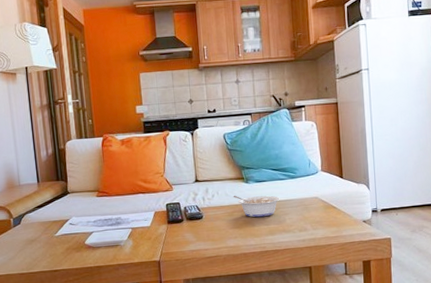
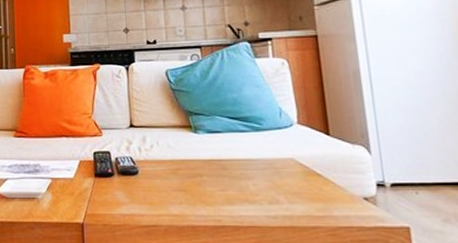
legume: present [233,195,280,218] -> none [177,147,240,179]

